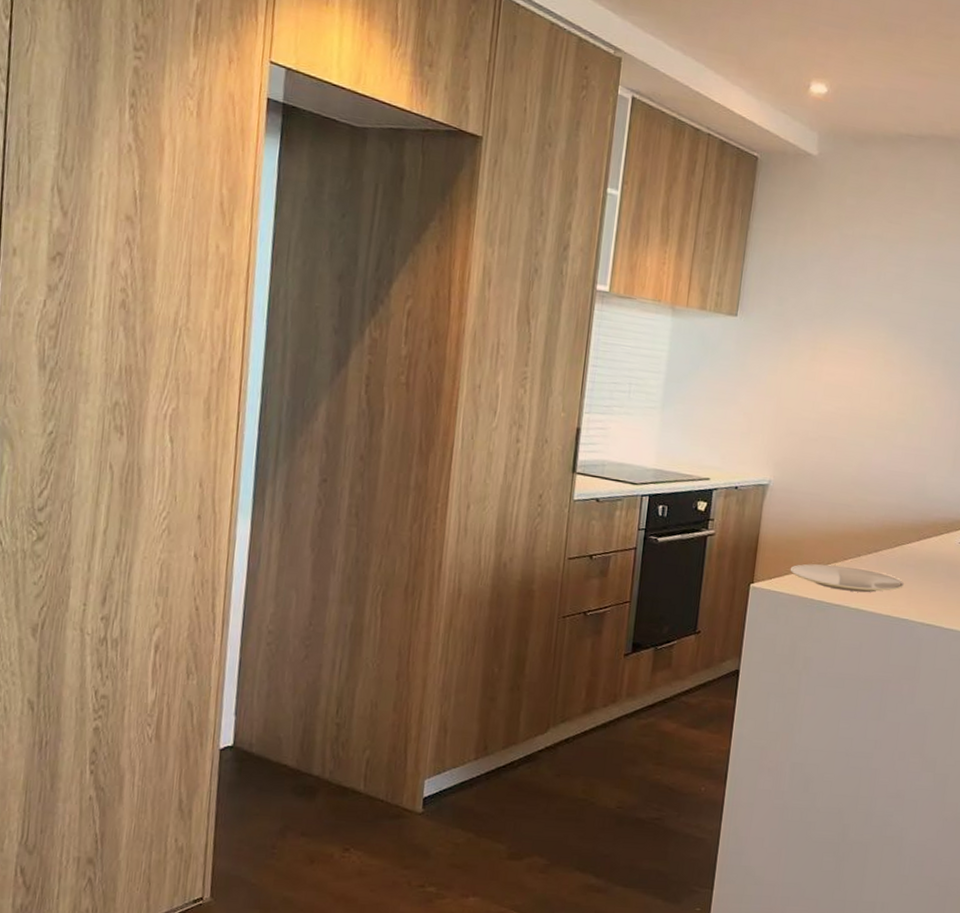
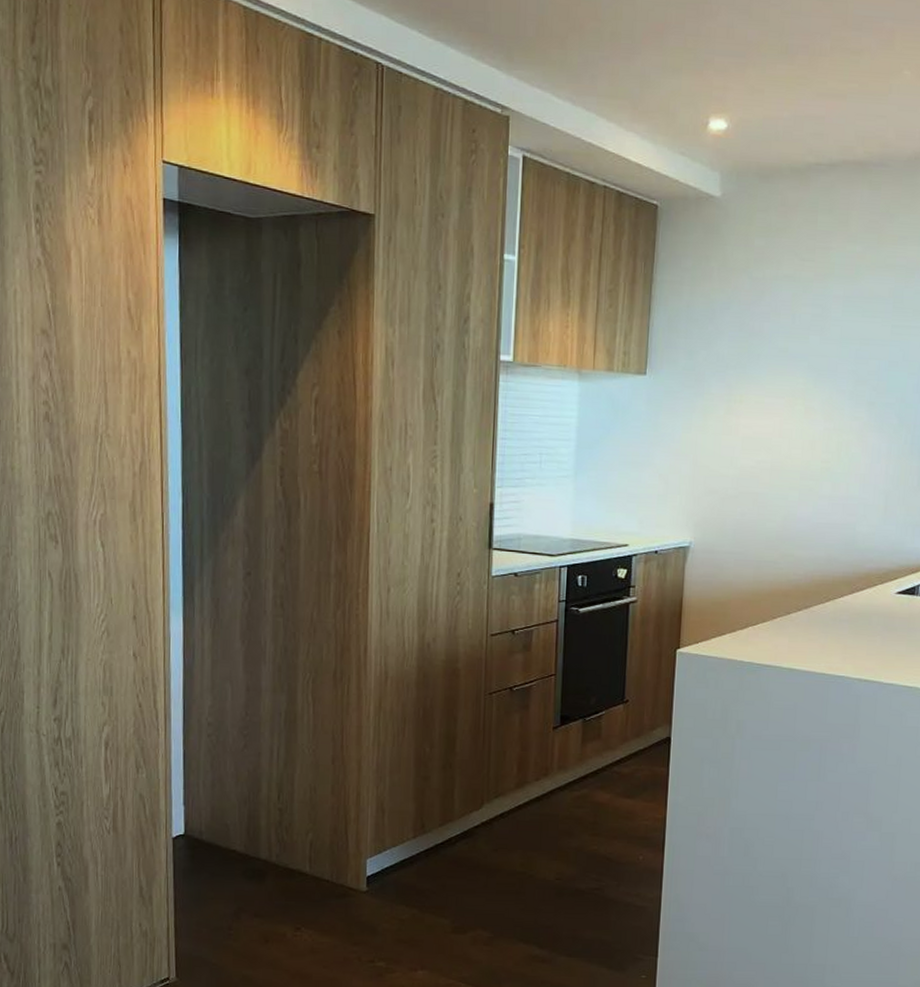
plate: present [790,563,904,593] -> none [717,624,838,651]

